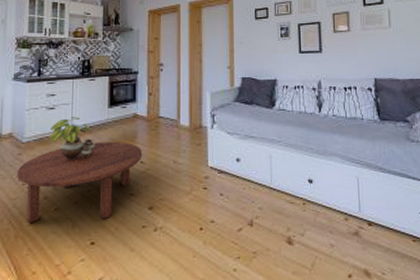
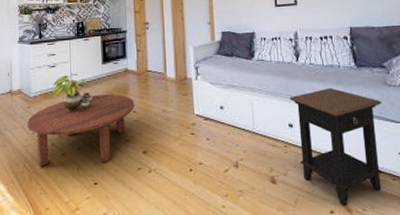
side table: none [310,141,405,270] -> present [289,87,383,207]

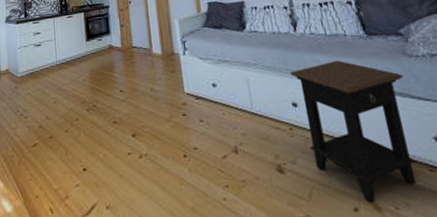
coffee table: present [28,94,135,167] -> none [16,72,122,151]
potted plant: present [53,73,92,112] -> none [39,51,78,92]

